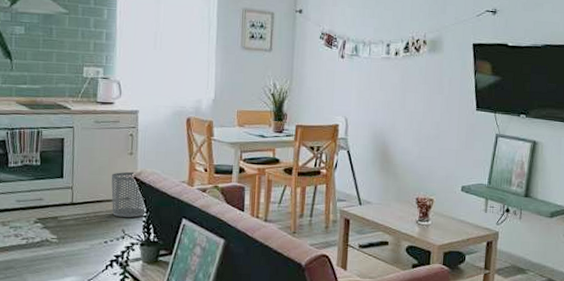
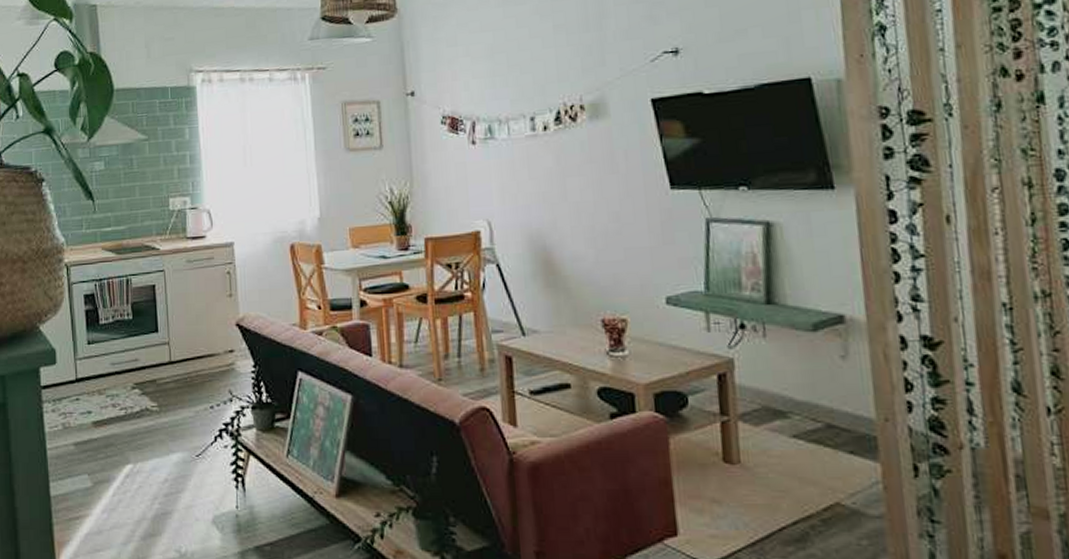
waste bin: present [111,171,147,218] -> none [210,317,255,375]

